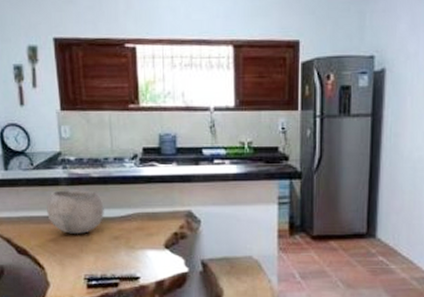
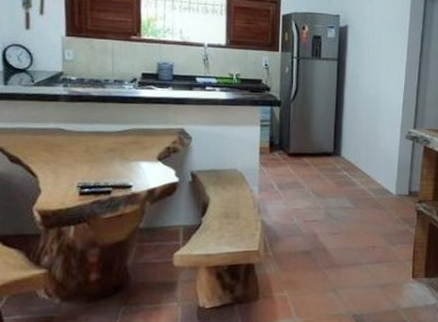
bowl: present [47,188,104,234] -> none [44,104,102,146]

